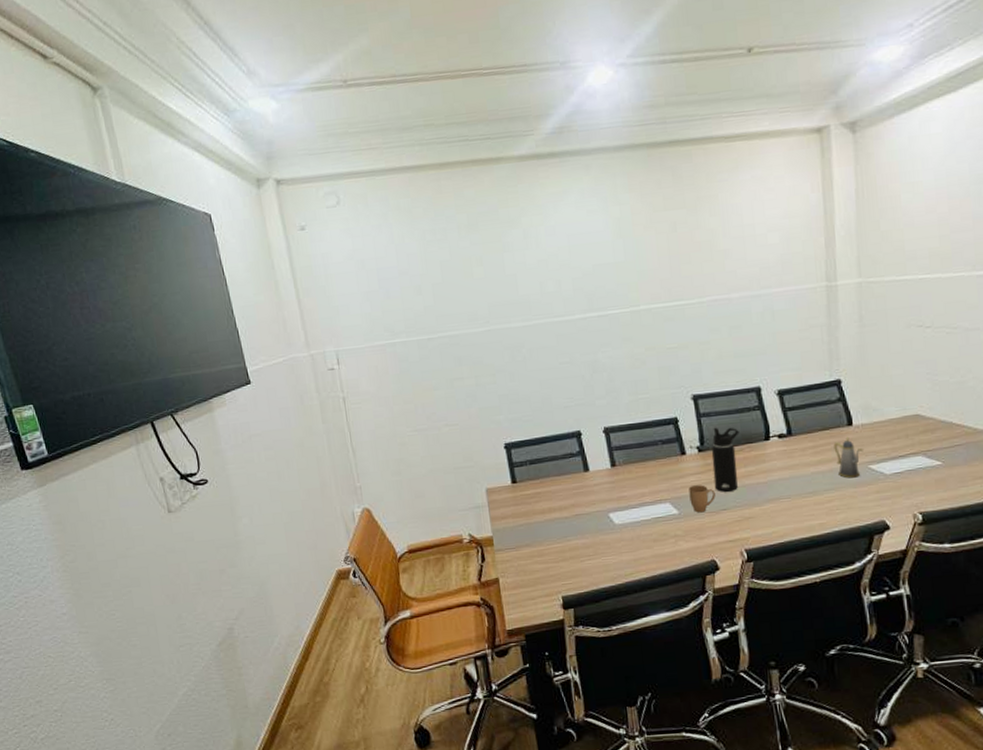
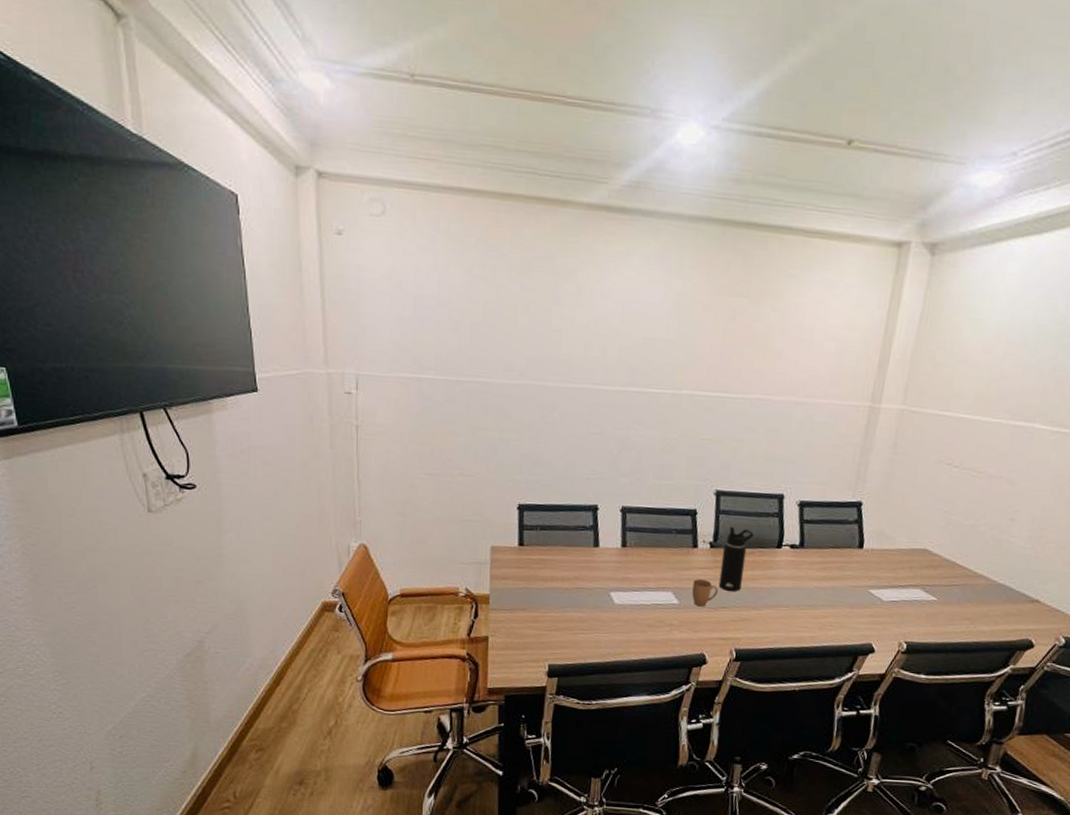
coffee pot: present [833,436,863,478] -> none [839,558,868,599]

